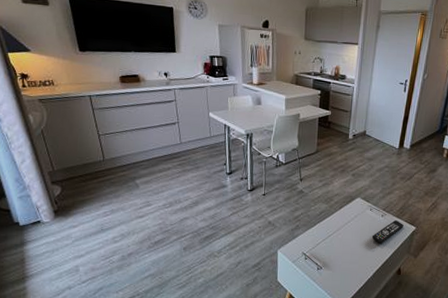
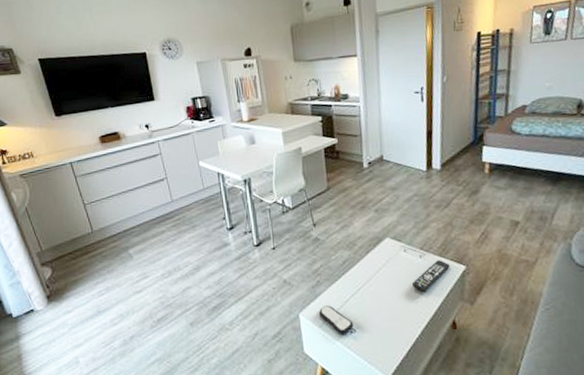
remote control: none [294,246,321,270] -> present [319,305,354,334]

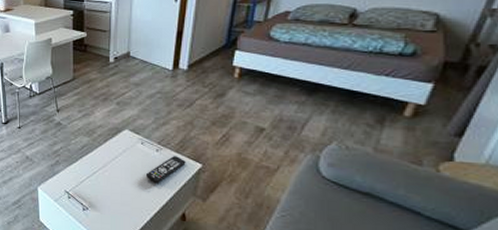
remote control: present [319,305,354,334] -> none [56,183,86,210]

